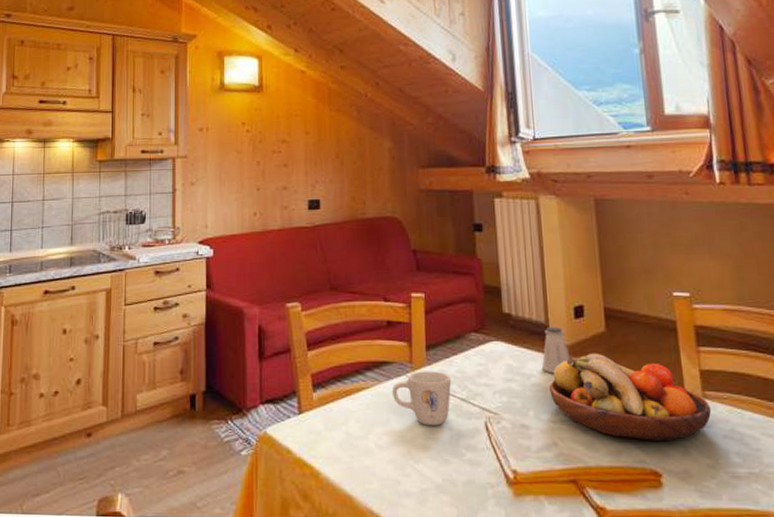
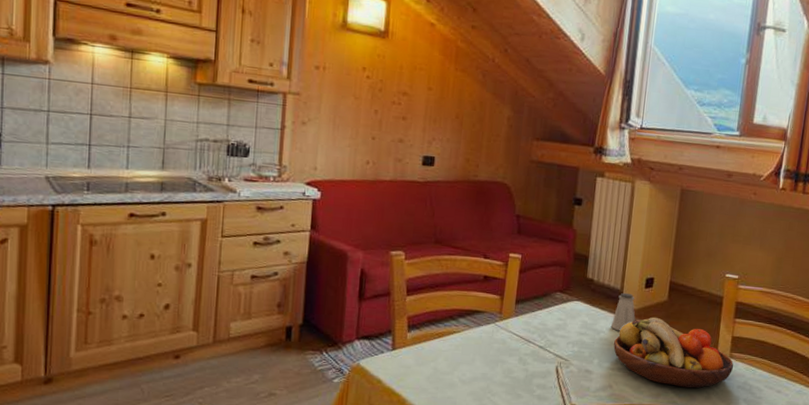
mug: present [391,371,452,426] -> none [480,321,534,367]

